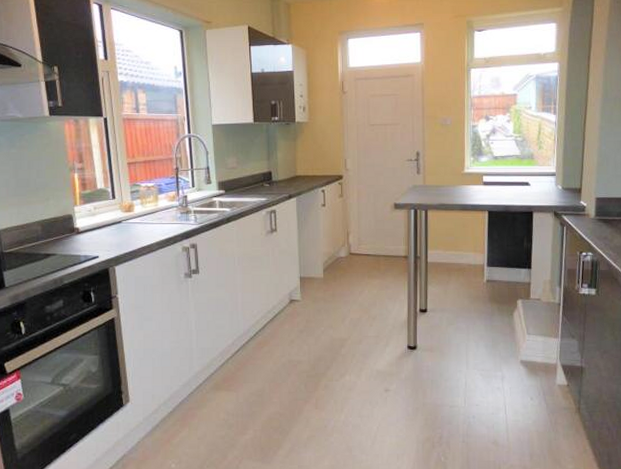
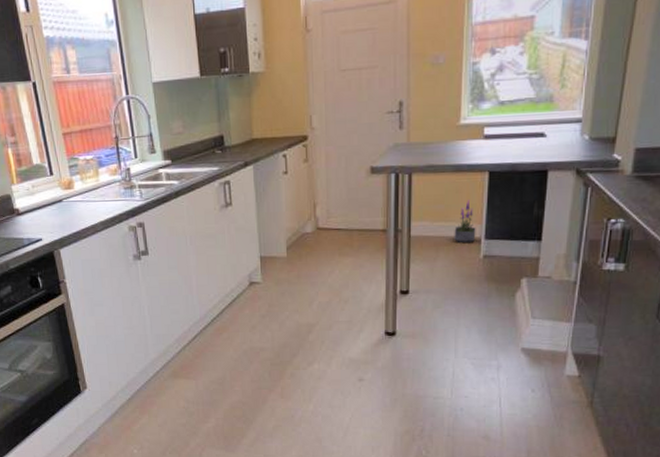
potted plant: none [462,233,480,269] -> present [454,200,476,243]

